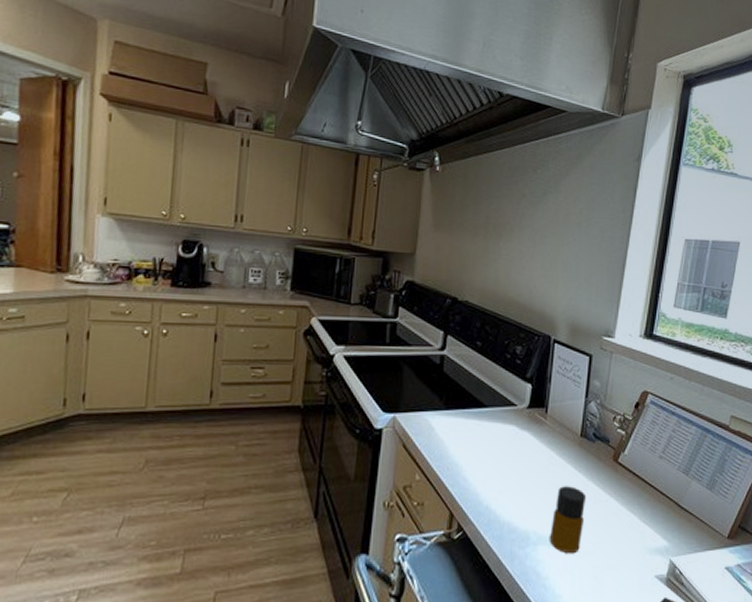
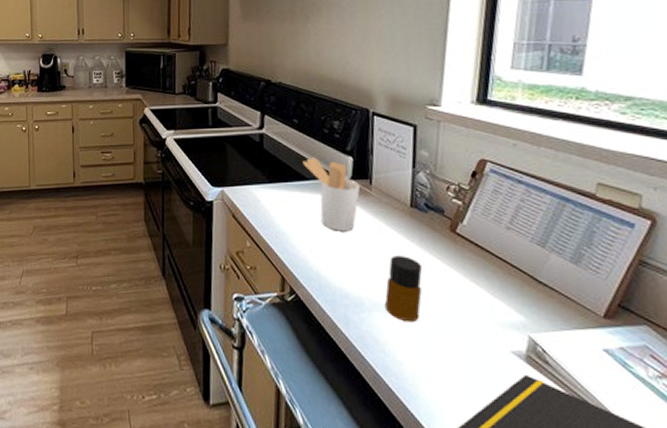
utensil holder: none [482,382,537,462] -> present [303,156,361,232]

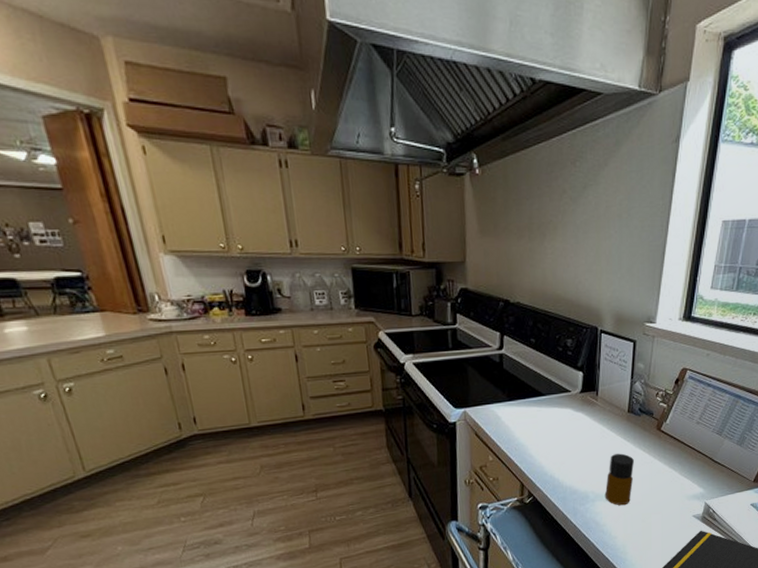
utensil holder: present [303,156,361,232] -> none [539,373,589,439]

